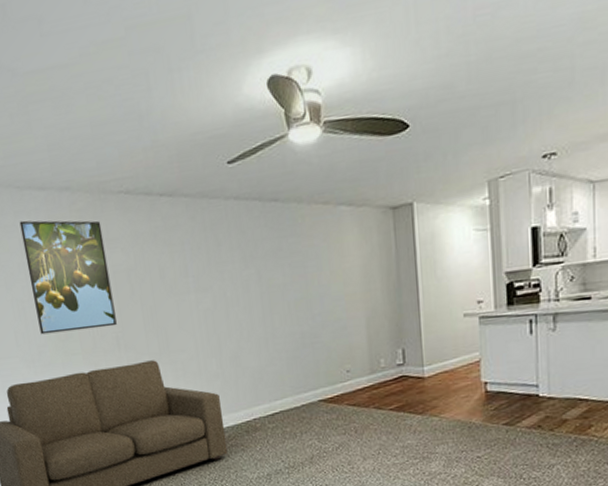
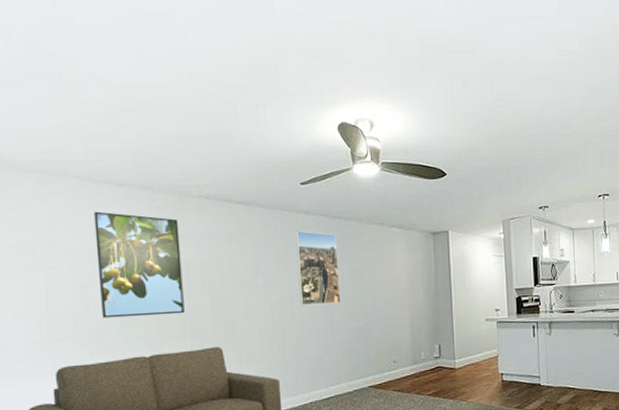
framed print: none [225,220,281,310] -> present [296,231,340,306]

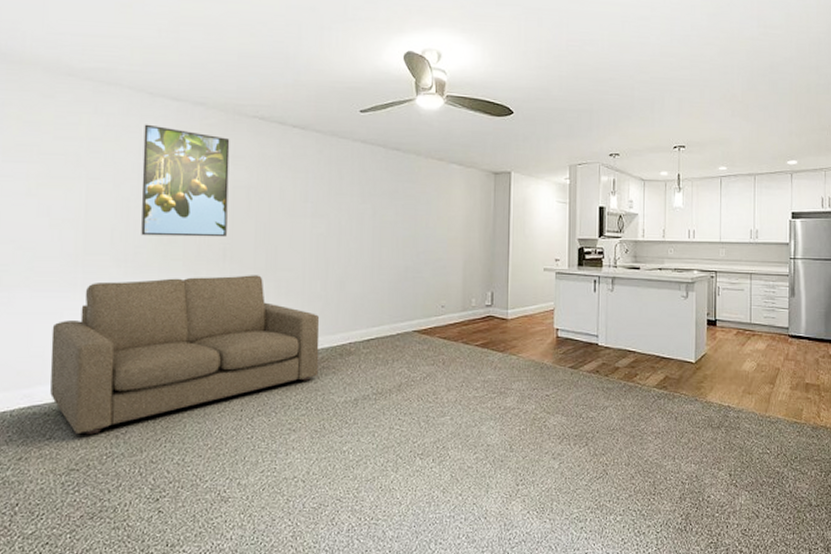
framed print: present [296,231,340,306] -> none [348,160,392,240]

